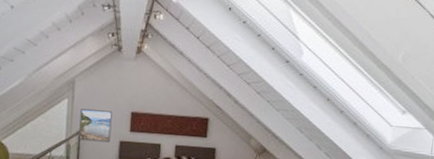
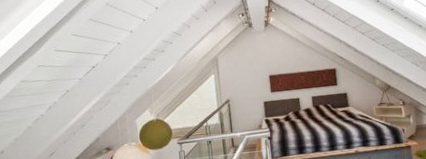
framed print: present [79,109,112,143] -> none [226,78,256,108]

